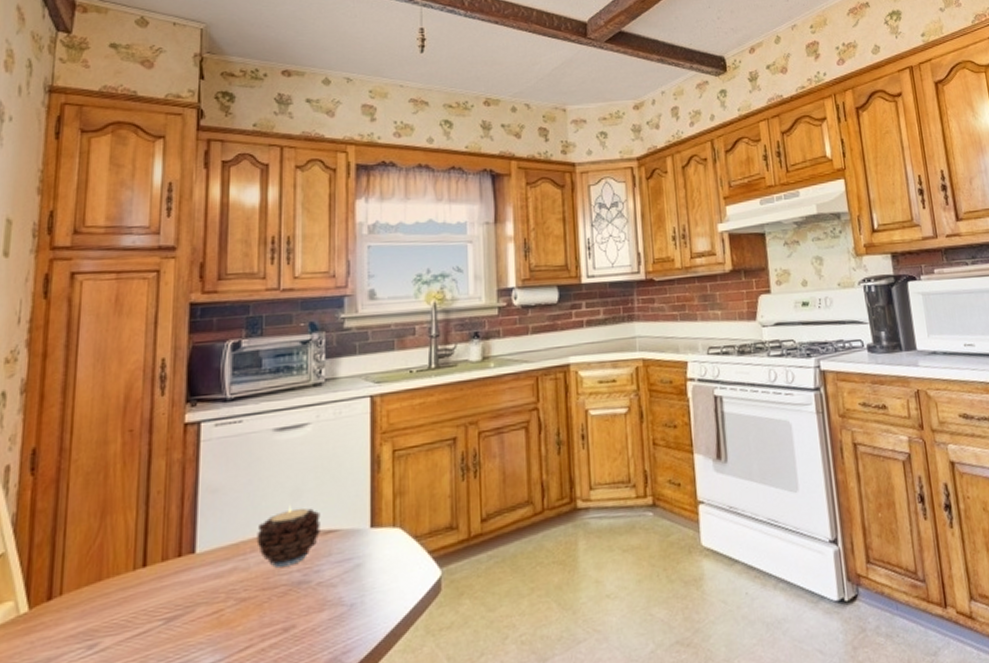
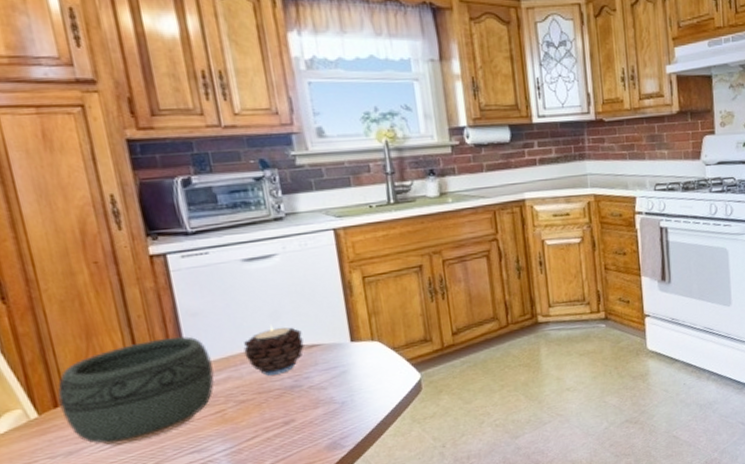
bowl: none [53,516,221,652] -> present [57,336,215,445]

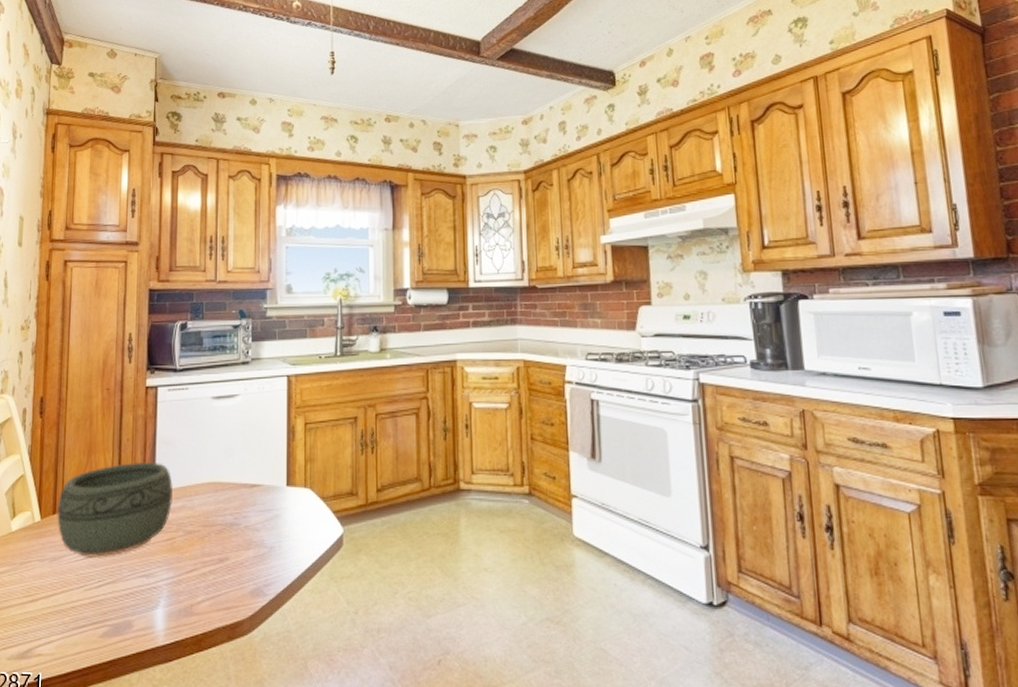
candle: present [243,325,304,376] -> none [199,461,248,510]

